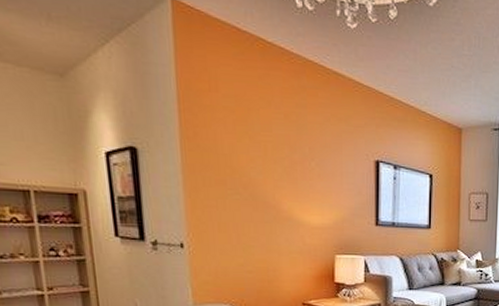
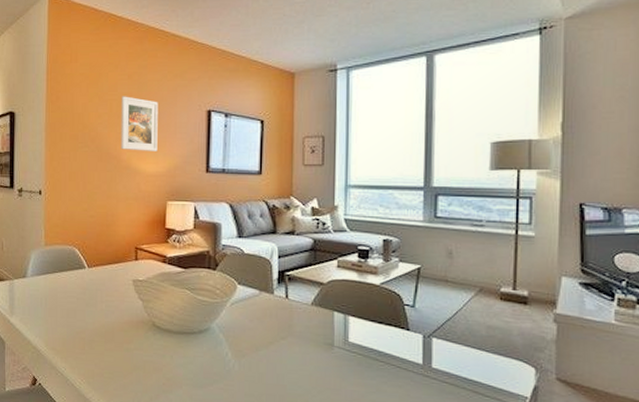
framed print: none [277,138,323,202] -> present [121,96,158,151]

